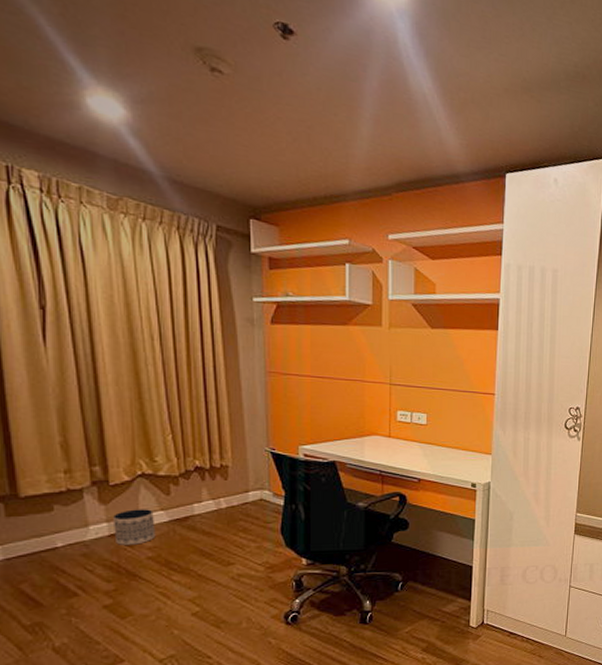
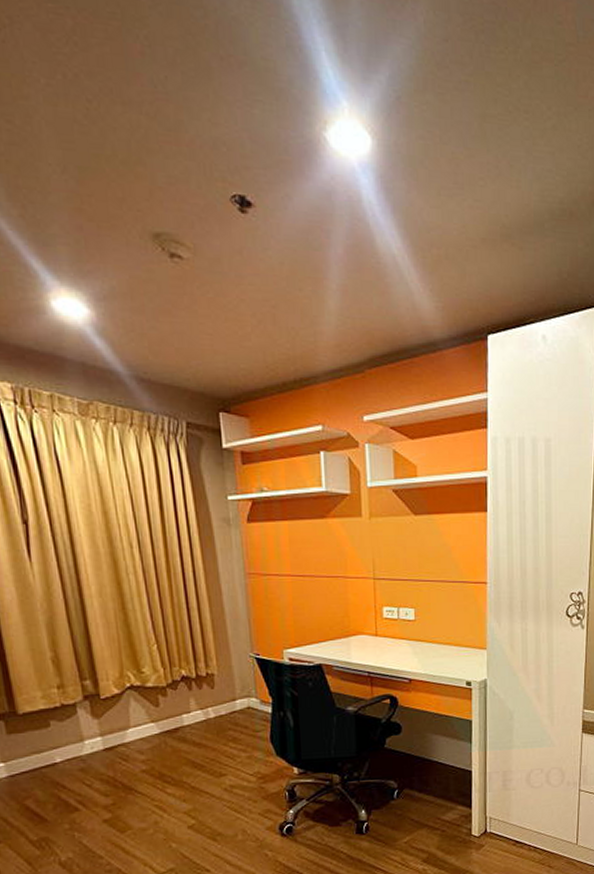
planter: present [113,509,156,545] -> none [106,721,148,759]

